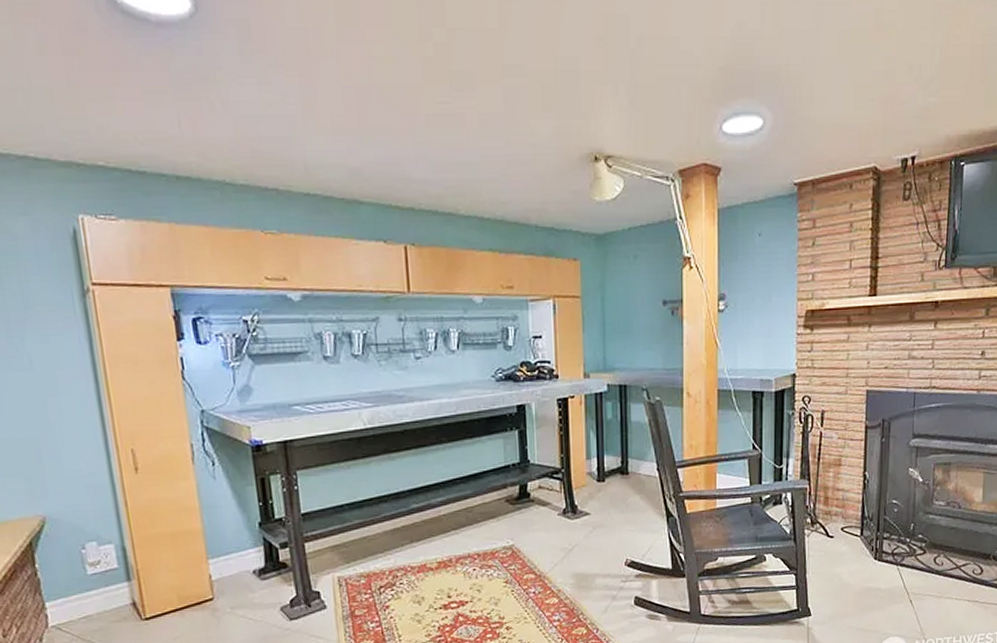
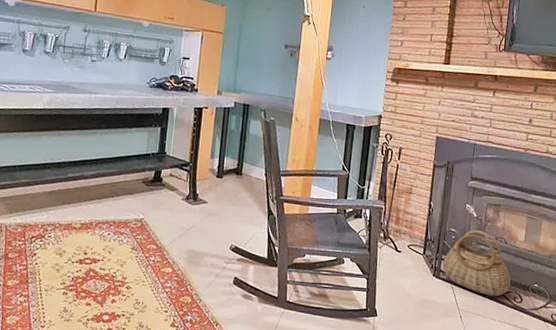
basket: none [885,496,969,573] -> present [442,229,511,297]

